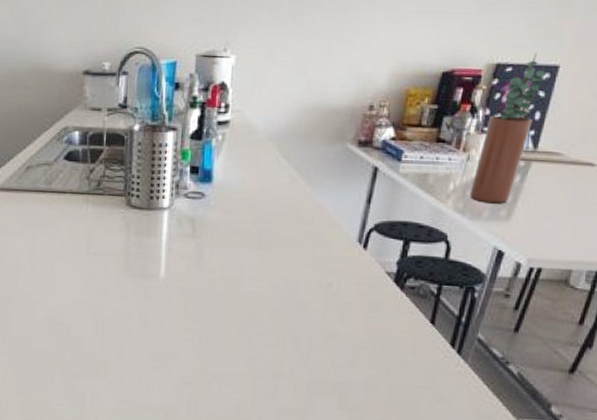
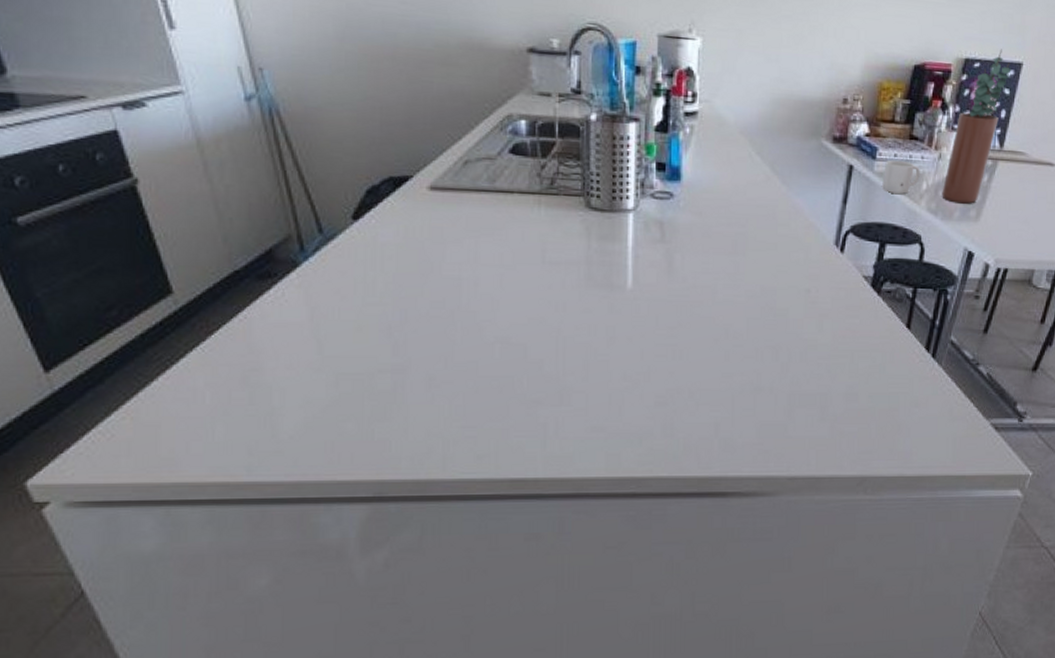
mug: none [407,161,447,195] -> present [882,160,920,195]

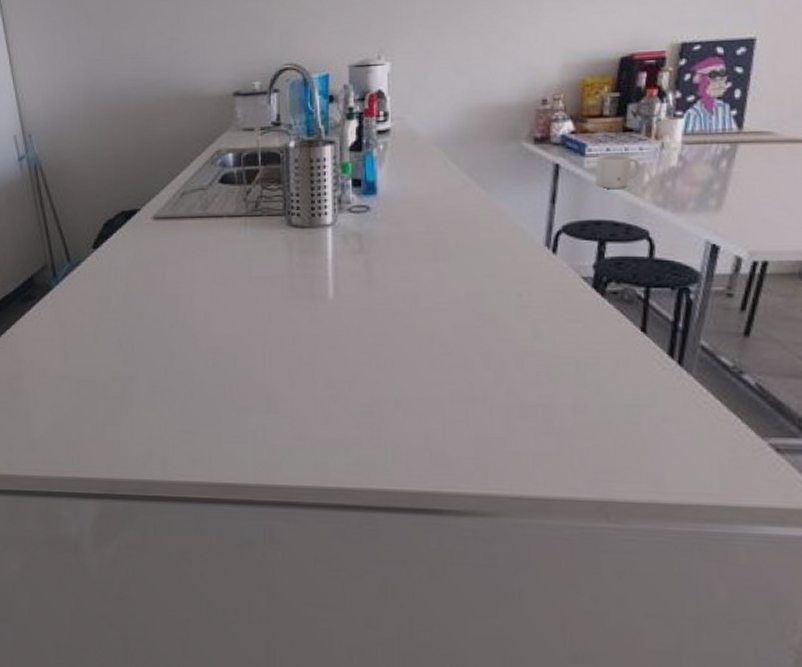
vase: present [942,49,1011,204] -> none [669,27,742,193]

